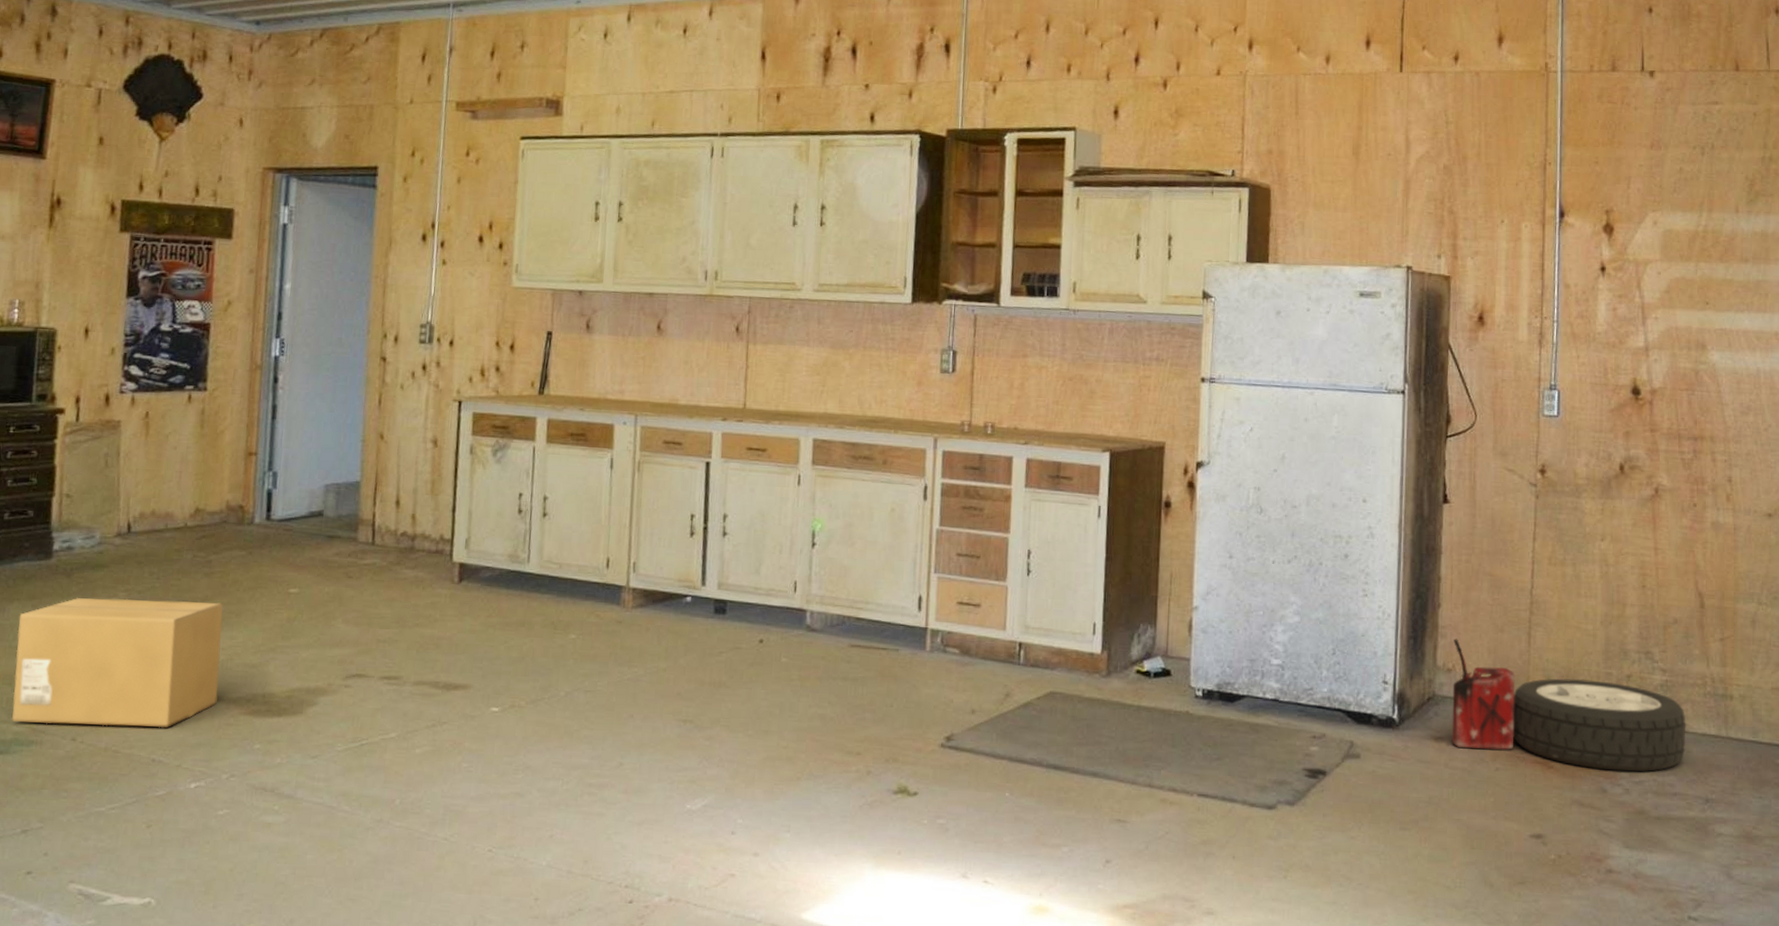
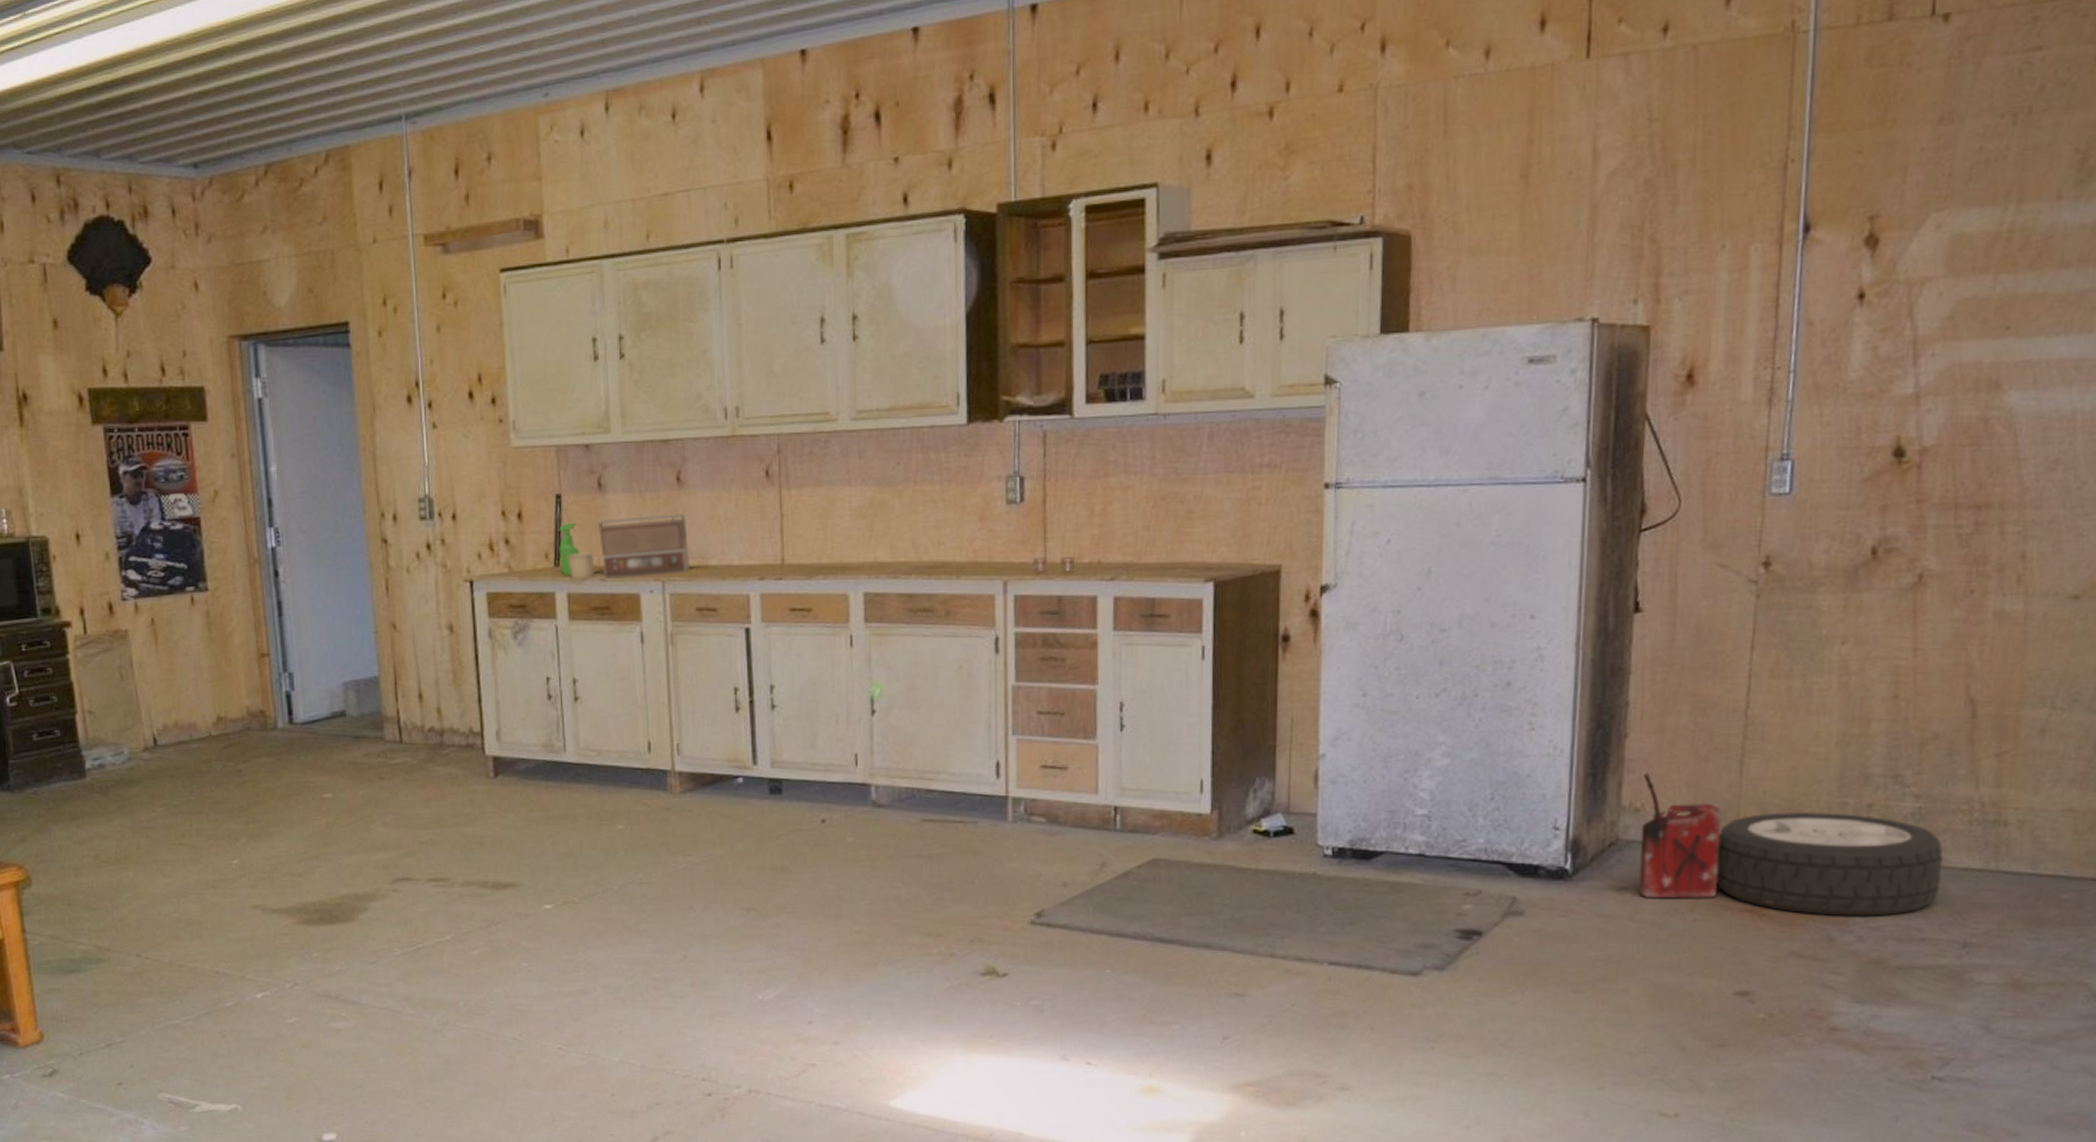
box: present [11,598,223,728] -> none [65,812,269,942]
spray bottle: none [544,357,564,404] -> present [559,523,580,577]
mug: none [551,383,581,409] -> present [567,551,600,581]
radio: none [582,336,663,411] -> present [599,490,690,580]

